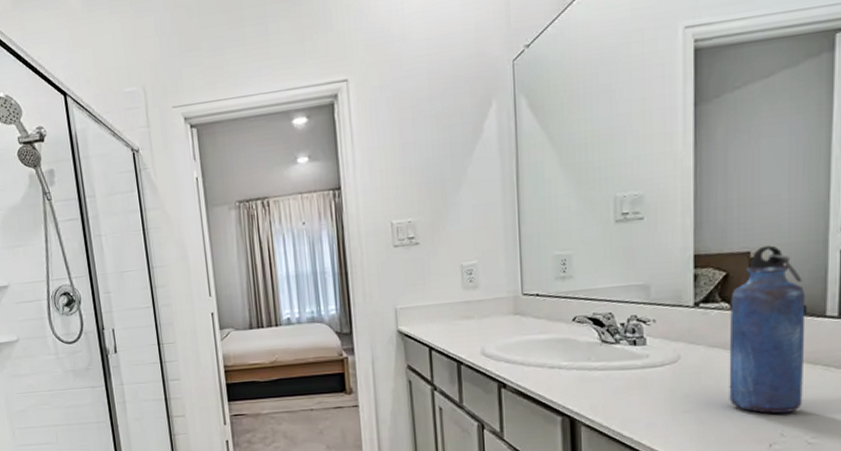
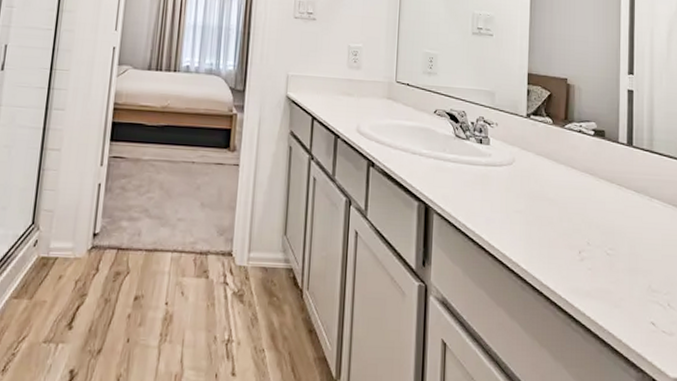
water bottle: present [729,245,806,414] -> none [550,76,605,224]

